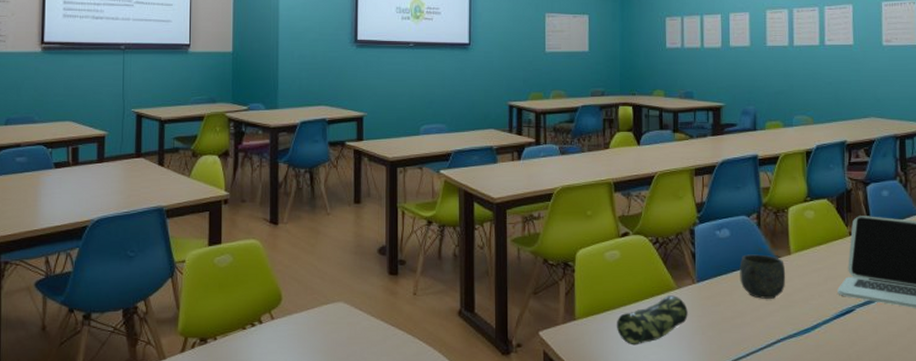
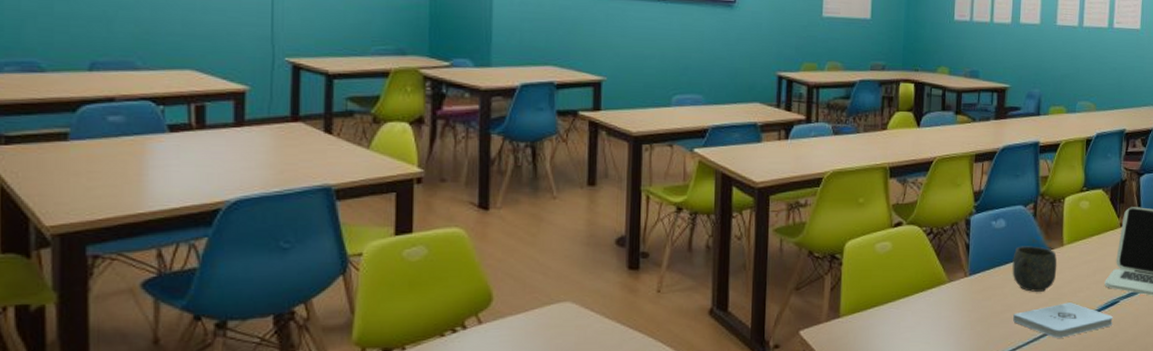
pencil case: present [617,295,688,346] -> none [884,289,958,343]
notepad: none [744,310,850,345] -> present [1013,302,1113,338]

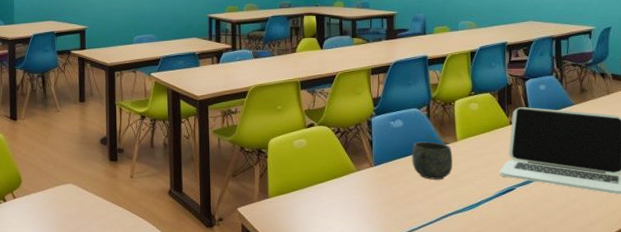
notepad: present [1013,302,1113,338] -> none [416,189,511,219]

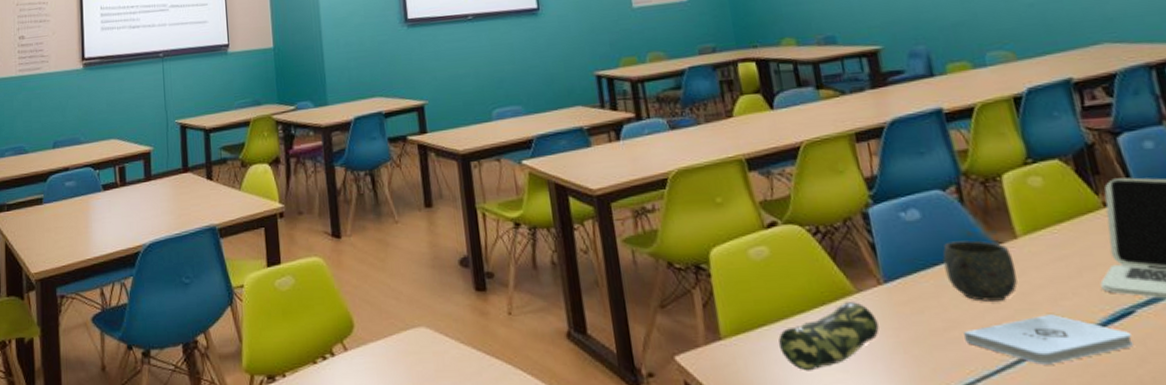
pencil case: none [304,177,366,220] -> present [778,302,879,371]
notepad: none [416,189,511,219] -> present [964,314,1133,365]

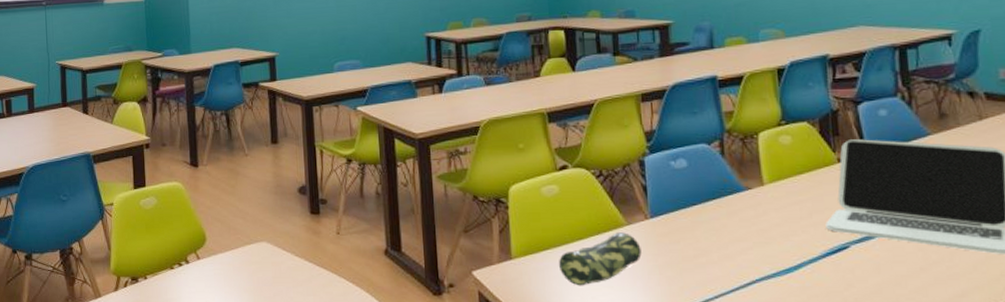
mug: present [943,240,1018,302] -> none [701,186,760,235]
notepad: present [964,314,1133,365] -> none [710,247,844,286]

